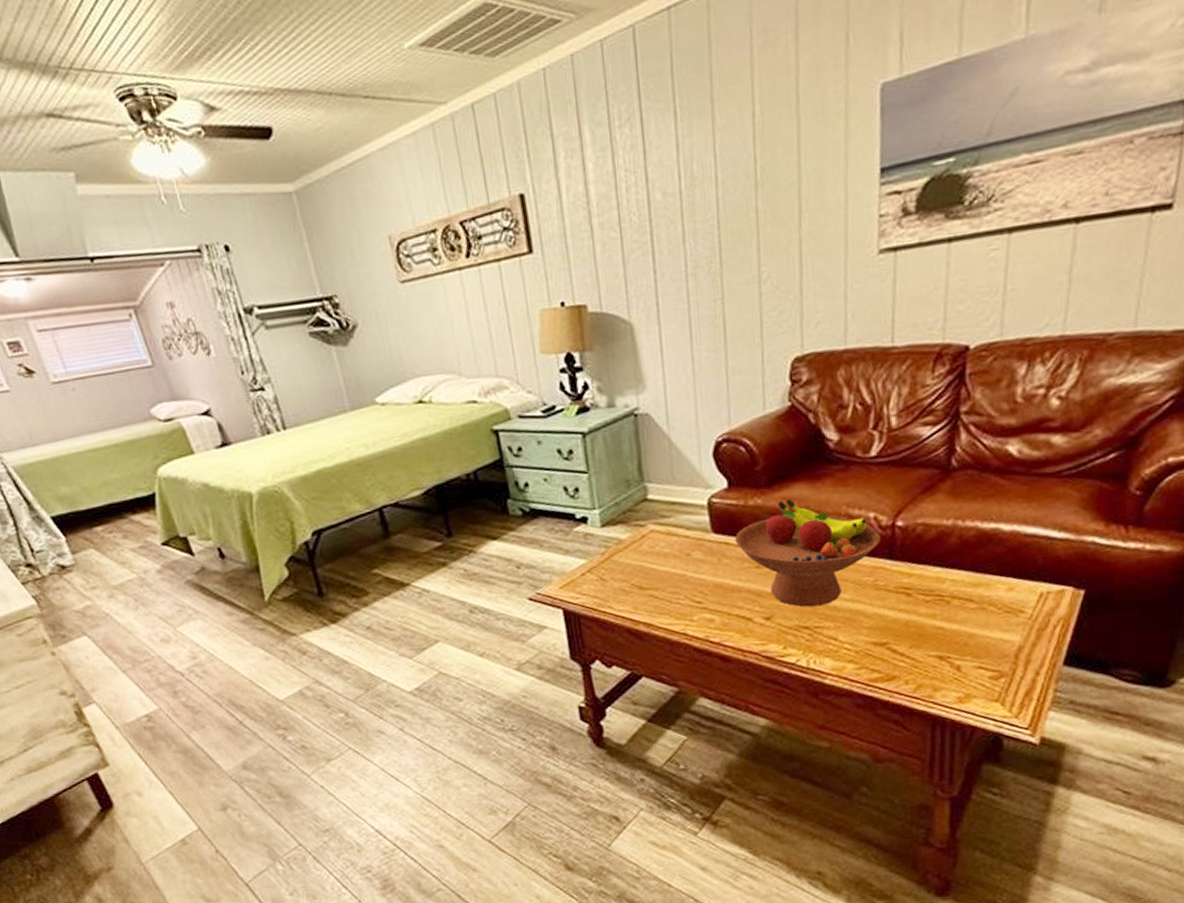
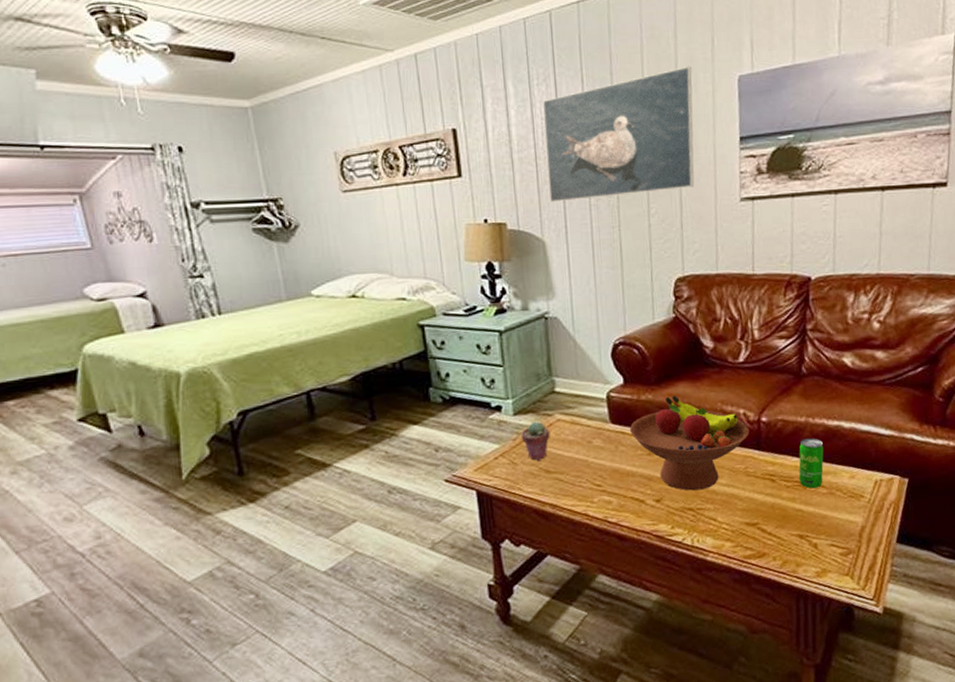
potted succulent: none [609,533,643,576] -> present [520,421,550,460]
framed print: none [627,77,819,276] -> present [543,65,695,203]
beverage can: none [942,544,975,604] -> present [799,438,824,489]

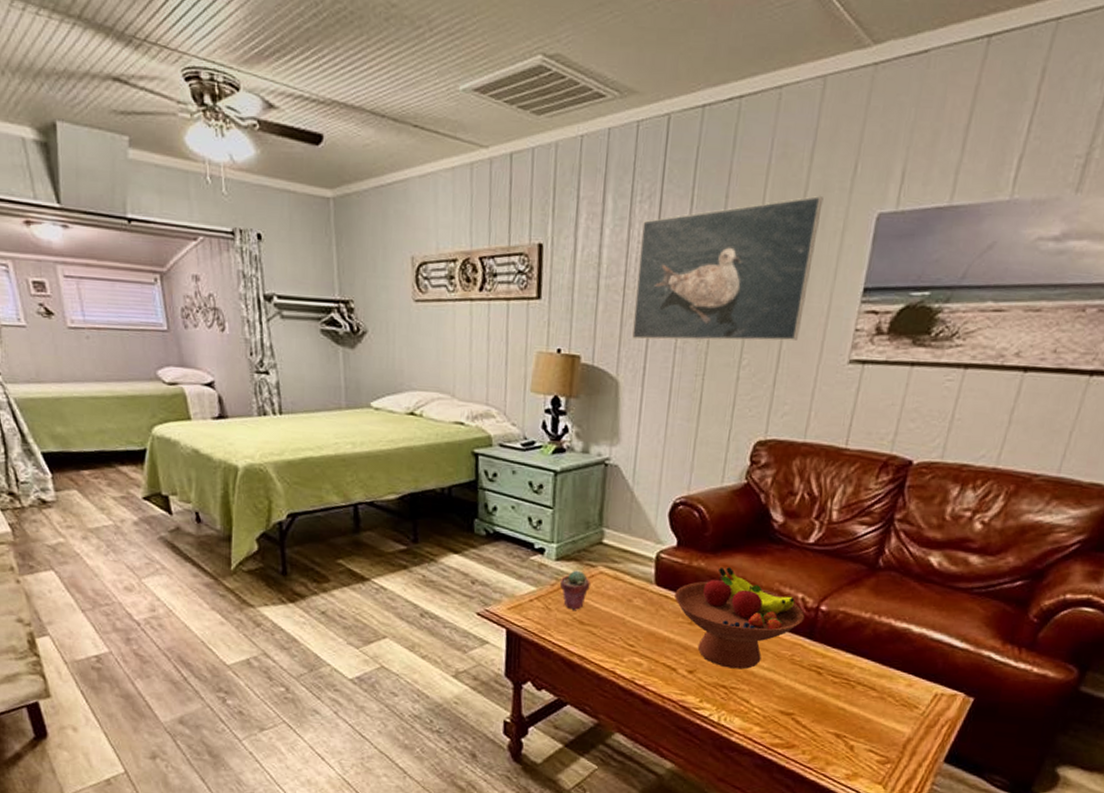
beverage can: present [799,438,824,489] -> none [849,636,885,690]

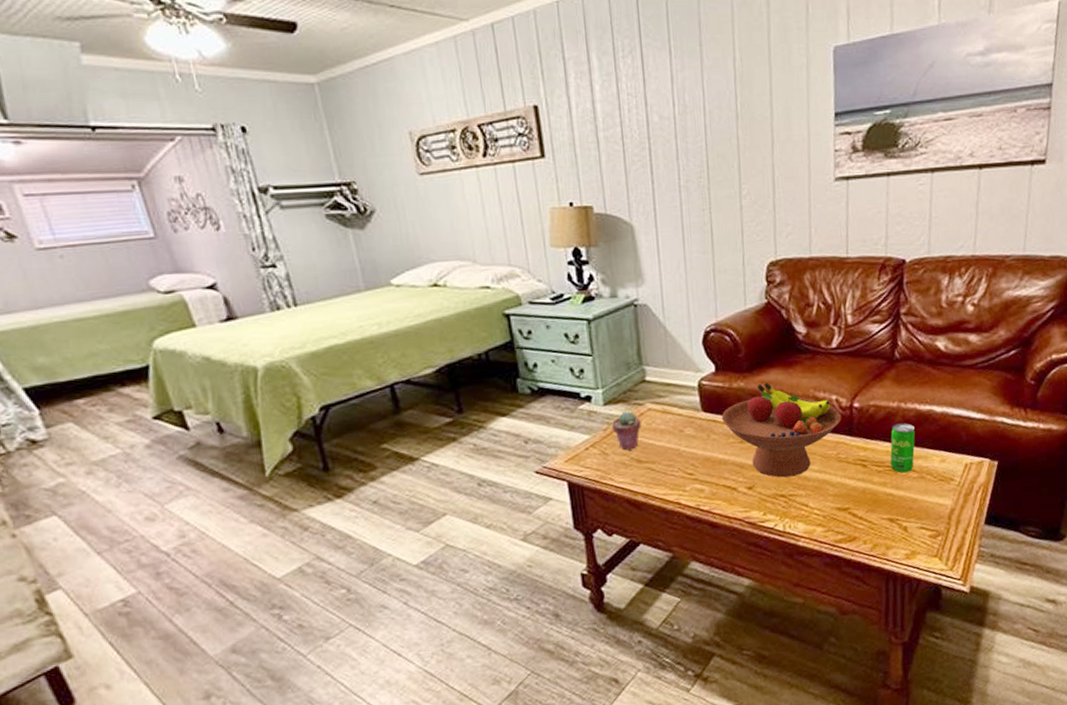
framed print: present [632,195,824,341] -> none [629,35,788,184]
beverage can: none [849,636,885,690] -> present [890,423,915,473]

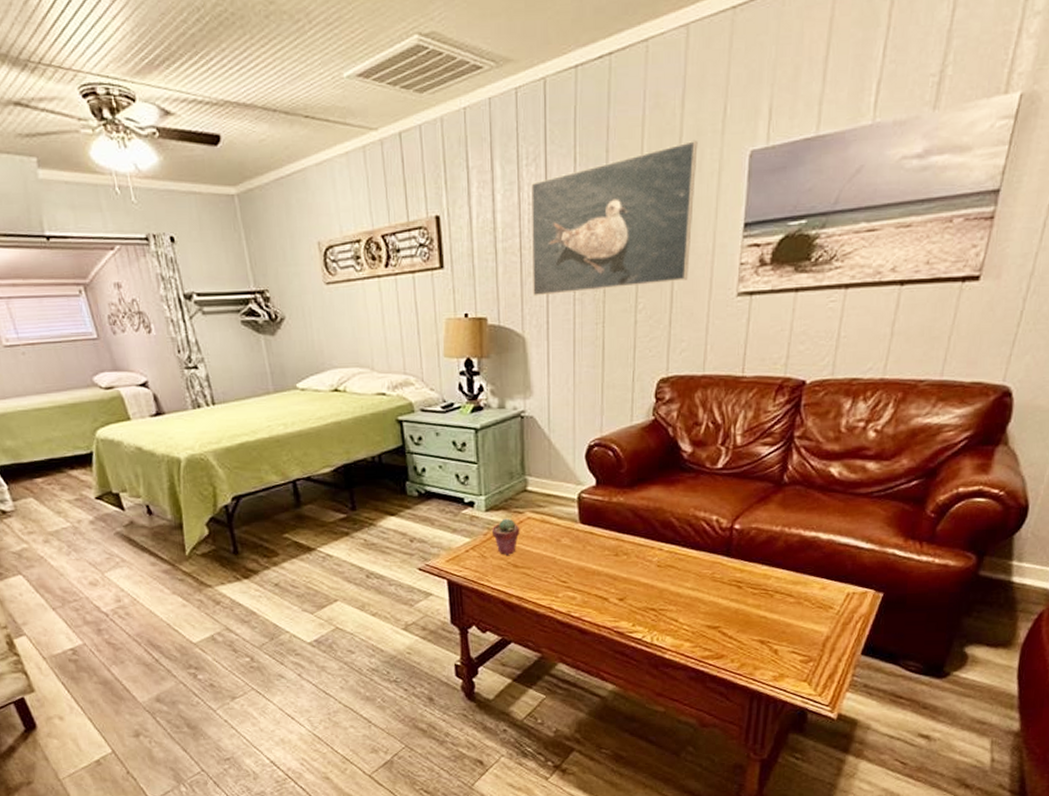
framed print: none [629,35,788,184] -> present [531,139,698,297]
fruit bowl: present [722,382,842,478] -> none [599,499,721,592]
beverage can: present [890,423,915,473] -> none [767,548,796,597]

